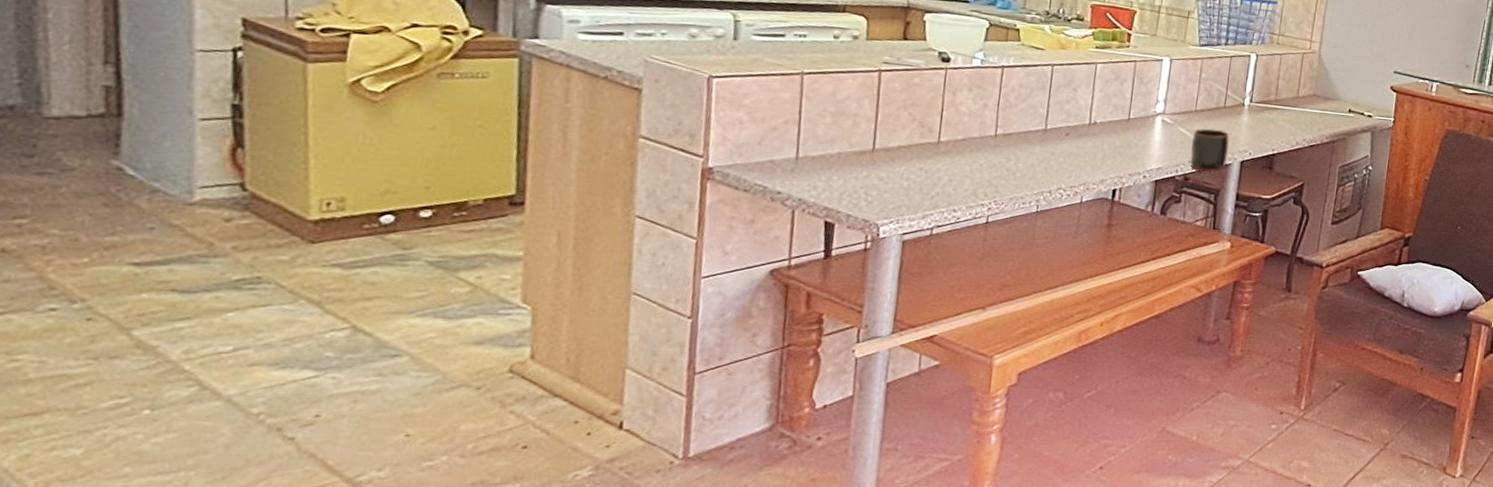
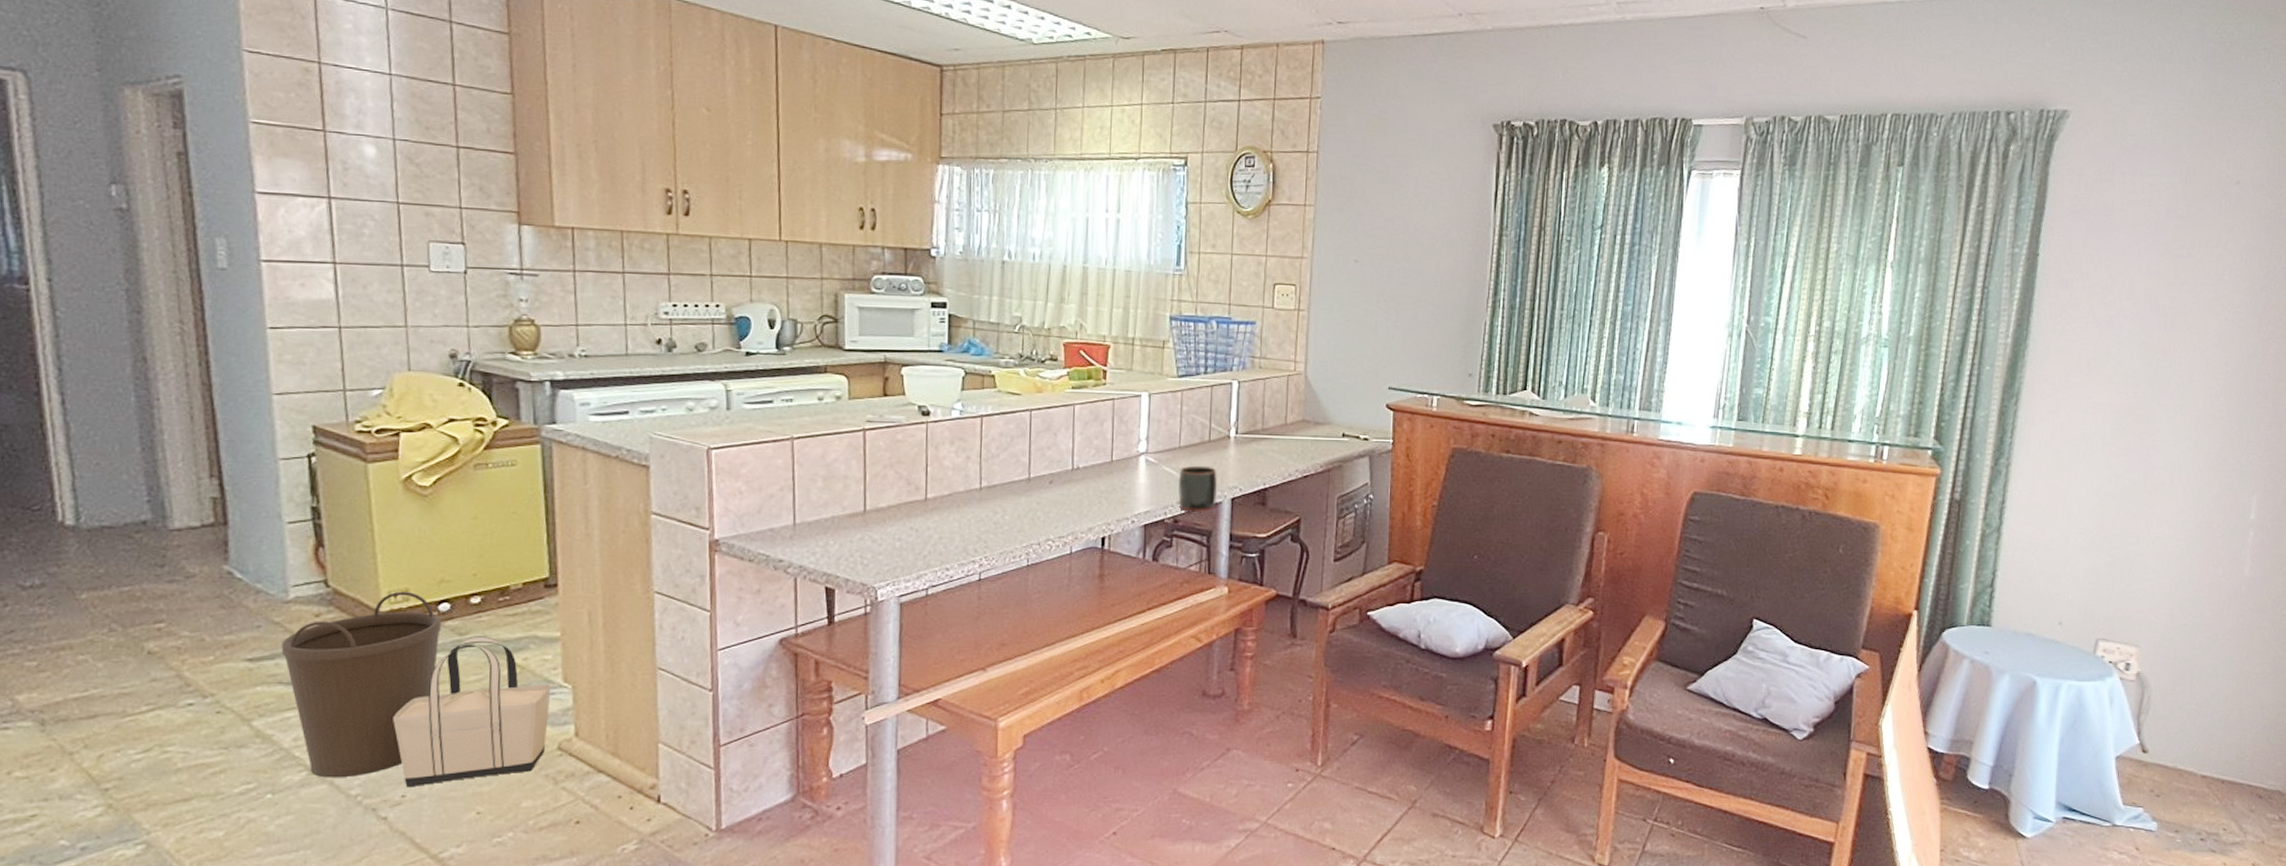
basket: none [178,199,382,395] -> present [281,591,441,778]
shopping bag: none [312,251,506,407] -> present [393,636,550,788]

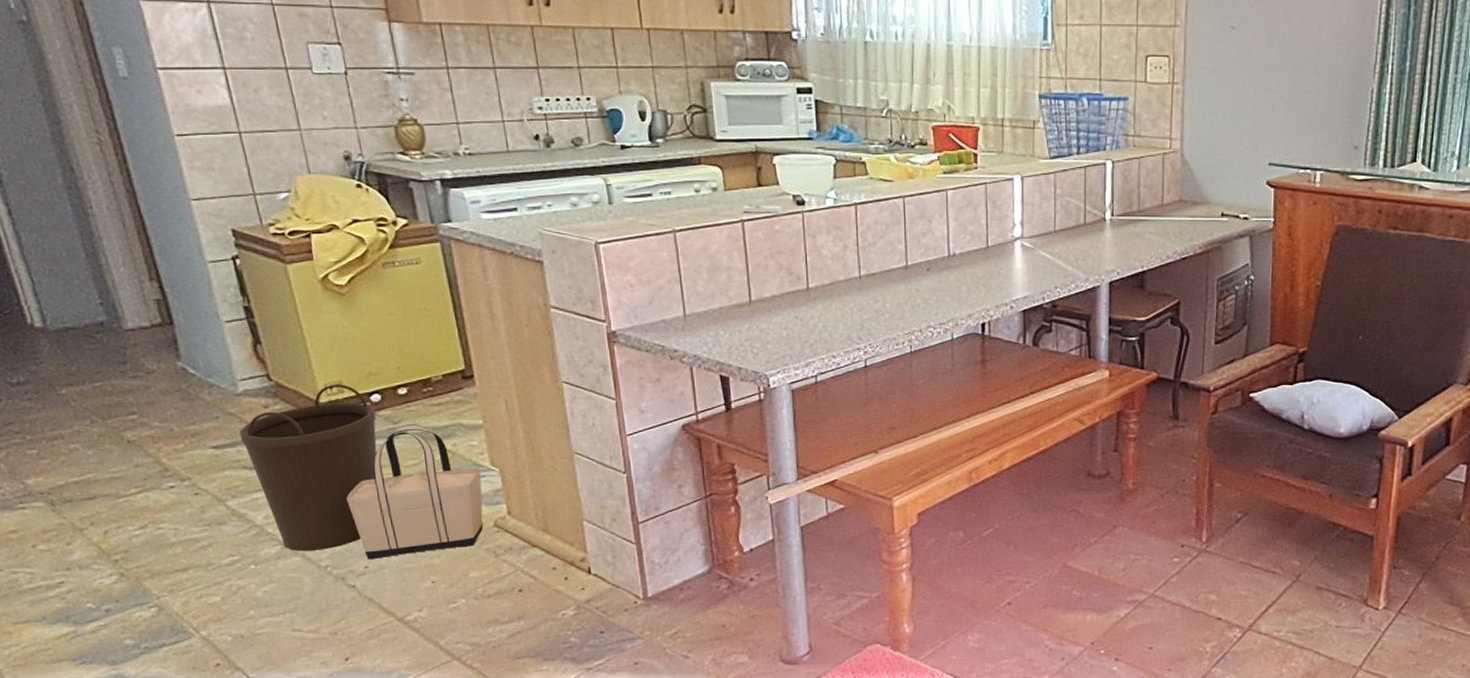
mug: present [1178,465,1217,512] -> none [1056,249,1094,296]

